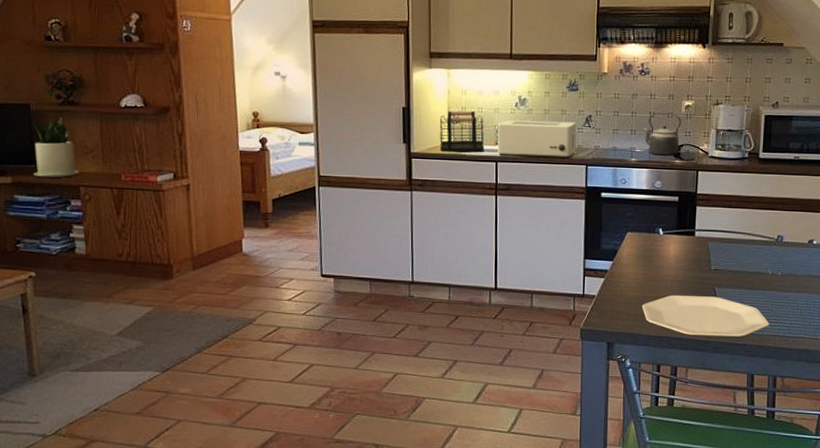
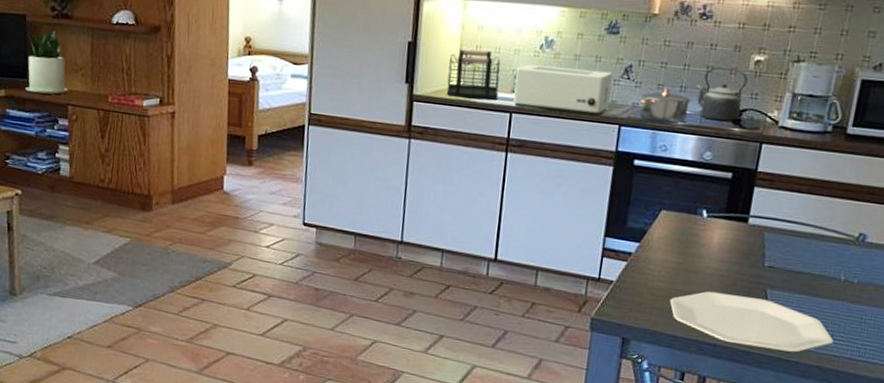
cooking pot: none [599,132,641,161] -> present [638,88,692,124]

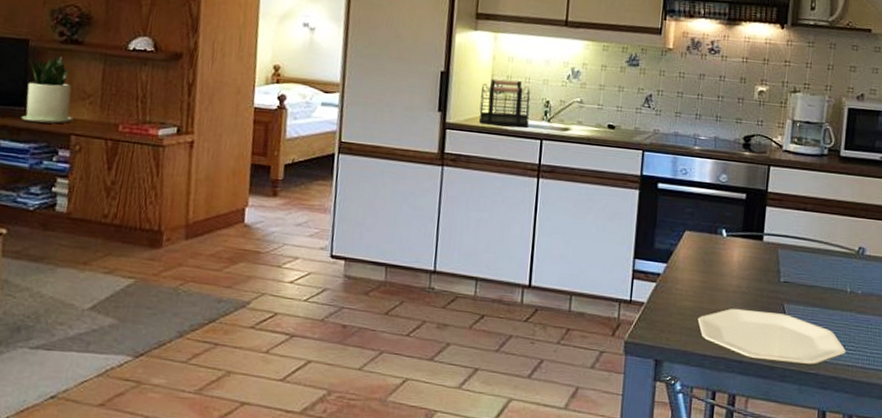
toaster: present [513,64,613,117] -> none [543,93,635,143]
cooking pot: present [638,88,692,124] -> none [659,115,707,149]
kettle: present [696,66,748,122] -> none [709,96,753,147]

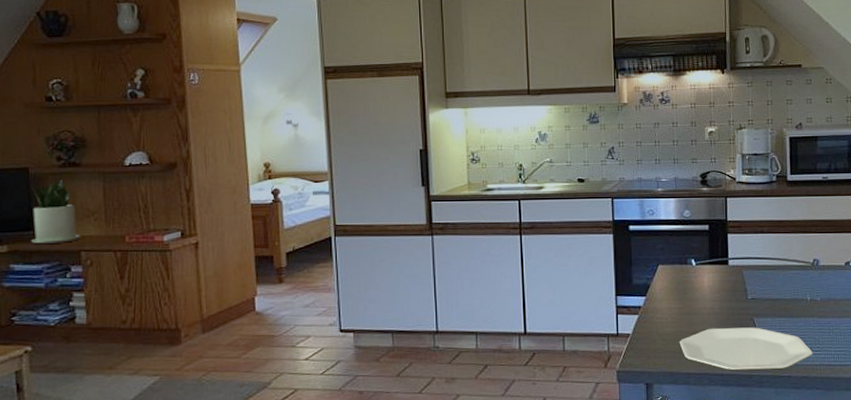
dish rack: present [479,79,531,128] -> none [459,149,506,194]

